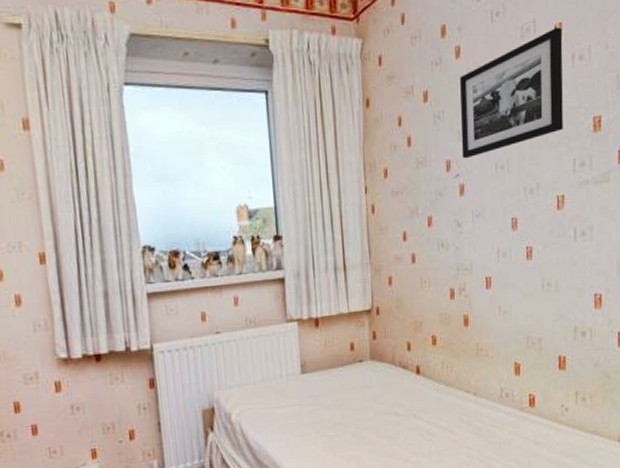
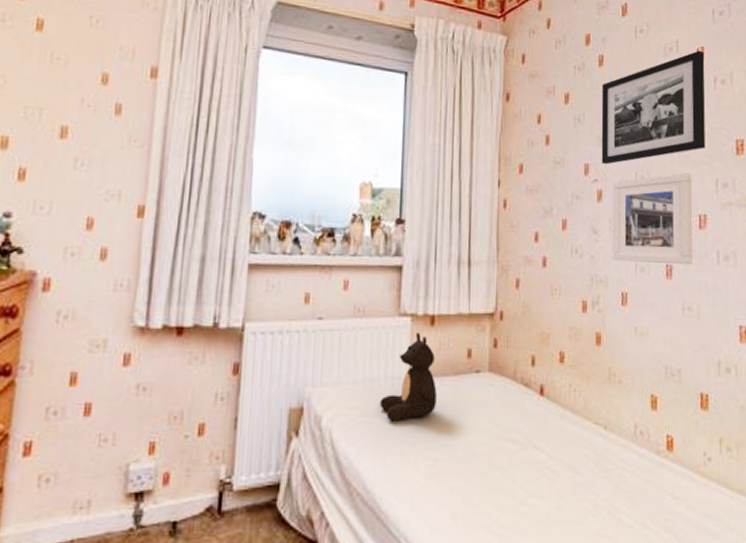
teddy bear: none [279,333,327,411] -> present [380,331,437,422]
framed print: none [473,157,551,249] -> present [612,173,693,265]

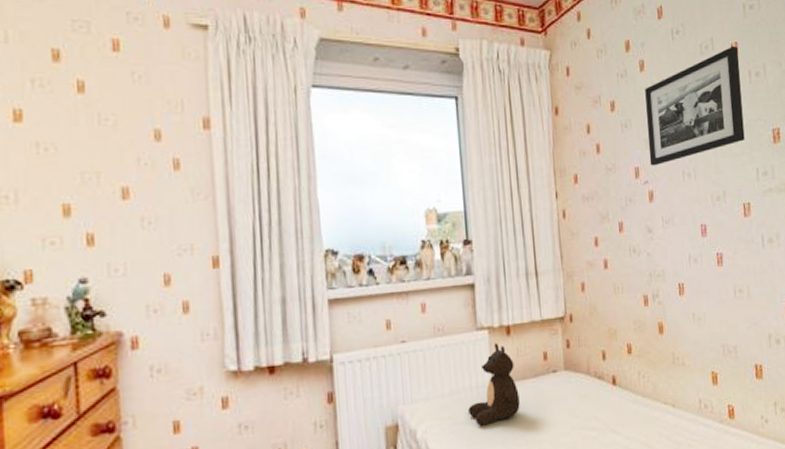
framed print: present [612,173,693,265] -> none [661,166,740,255]

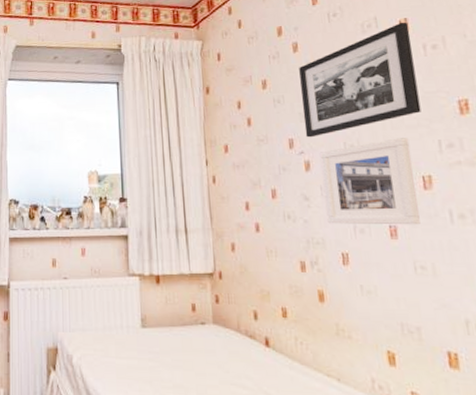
teddy bear: present [468,342,520,426] -> none [119,289,168,363]
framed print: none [661,166,740,255] -> present [319,138,420,225]

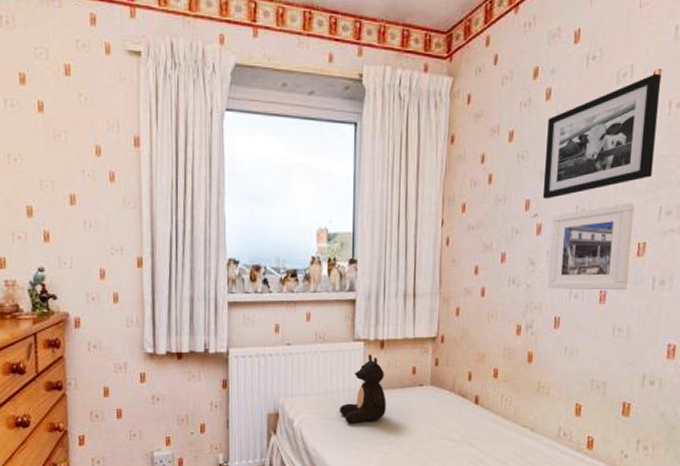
teddy bear: none [119,289,168,363] -> present [340,353,386,424]

